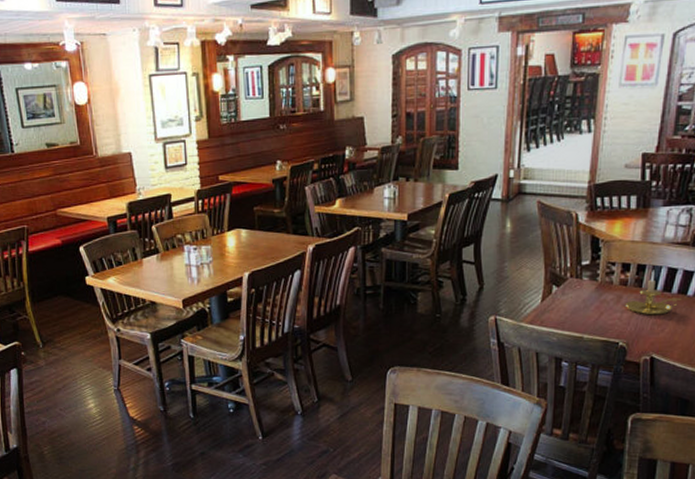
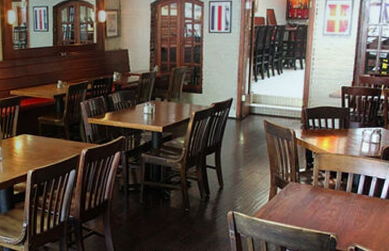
candle holder: present [625,270,681,315] -> none [333,177,376,213]

